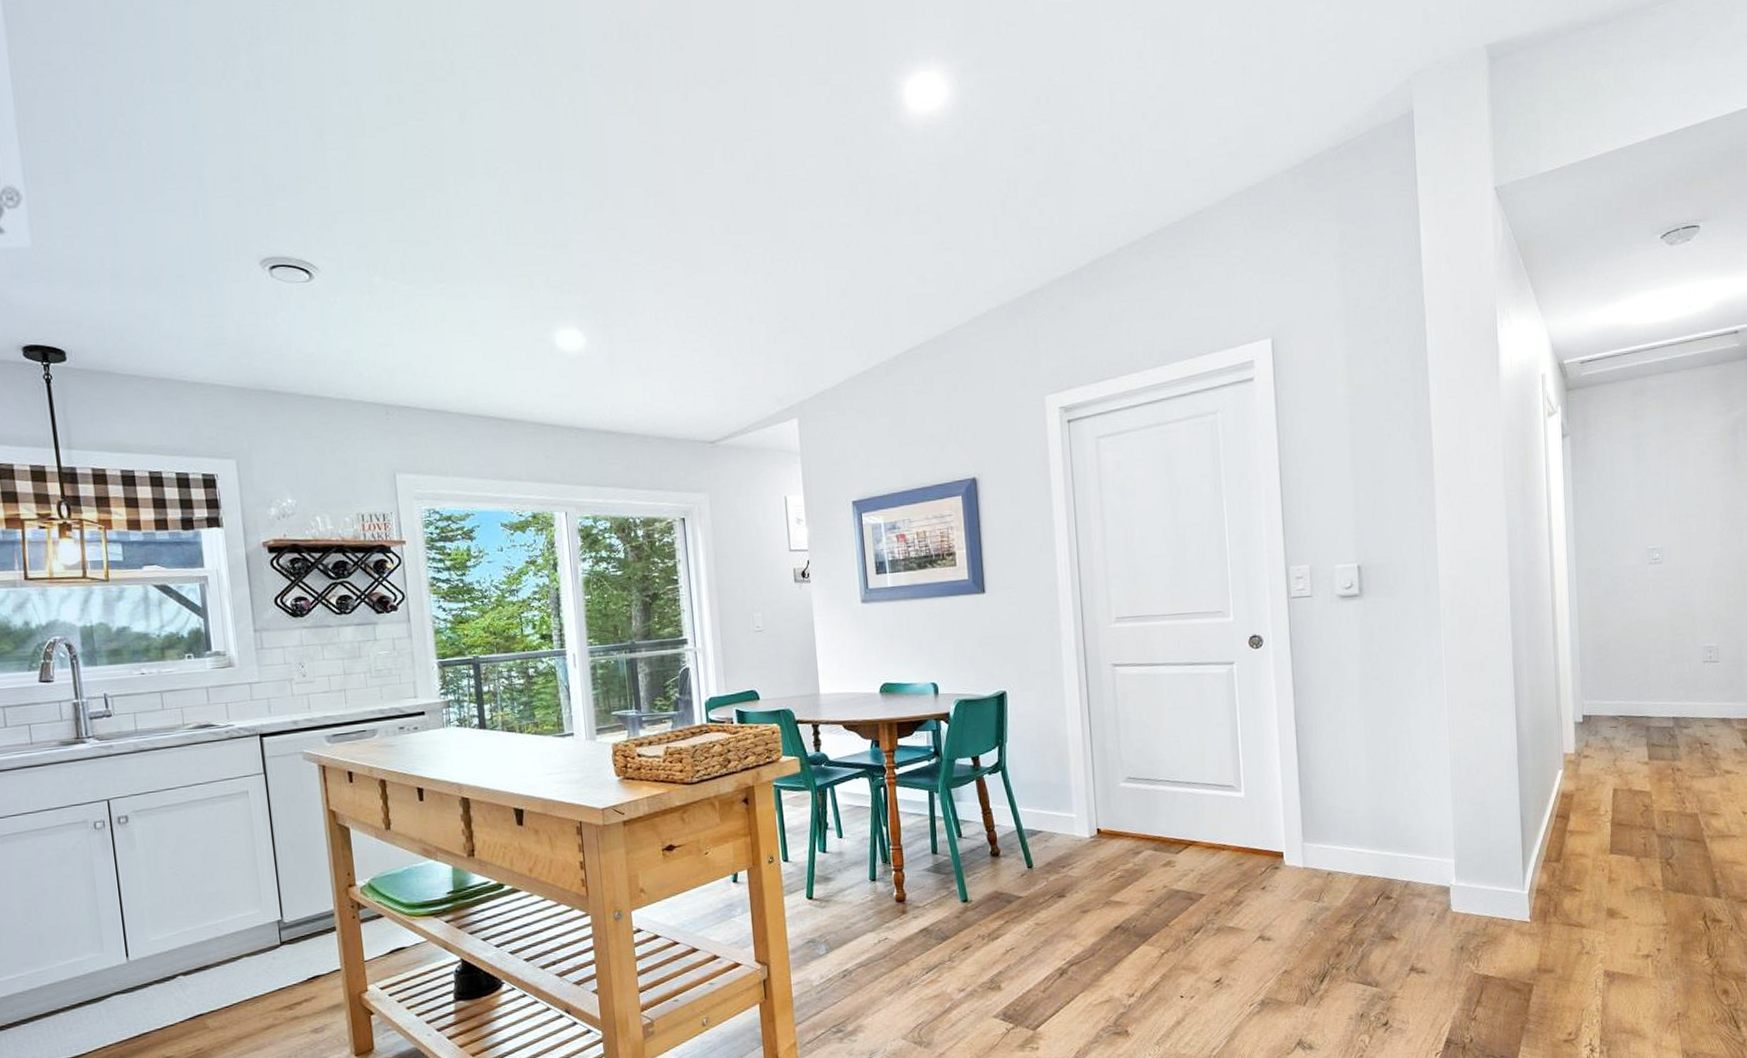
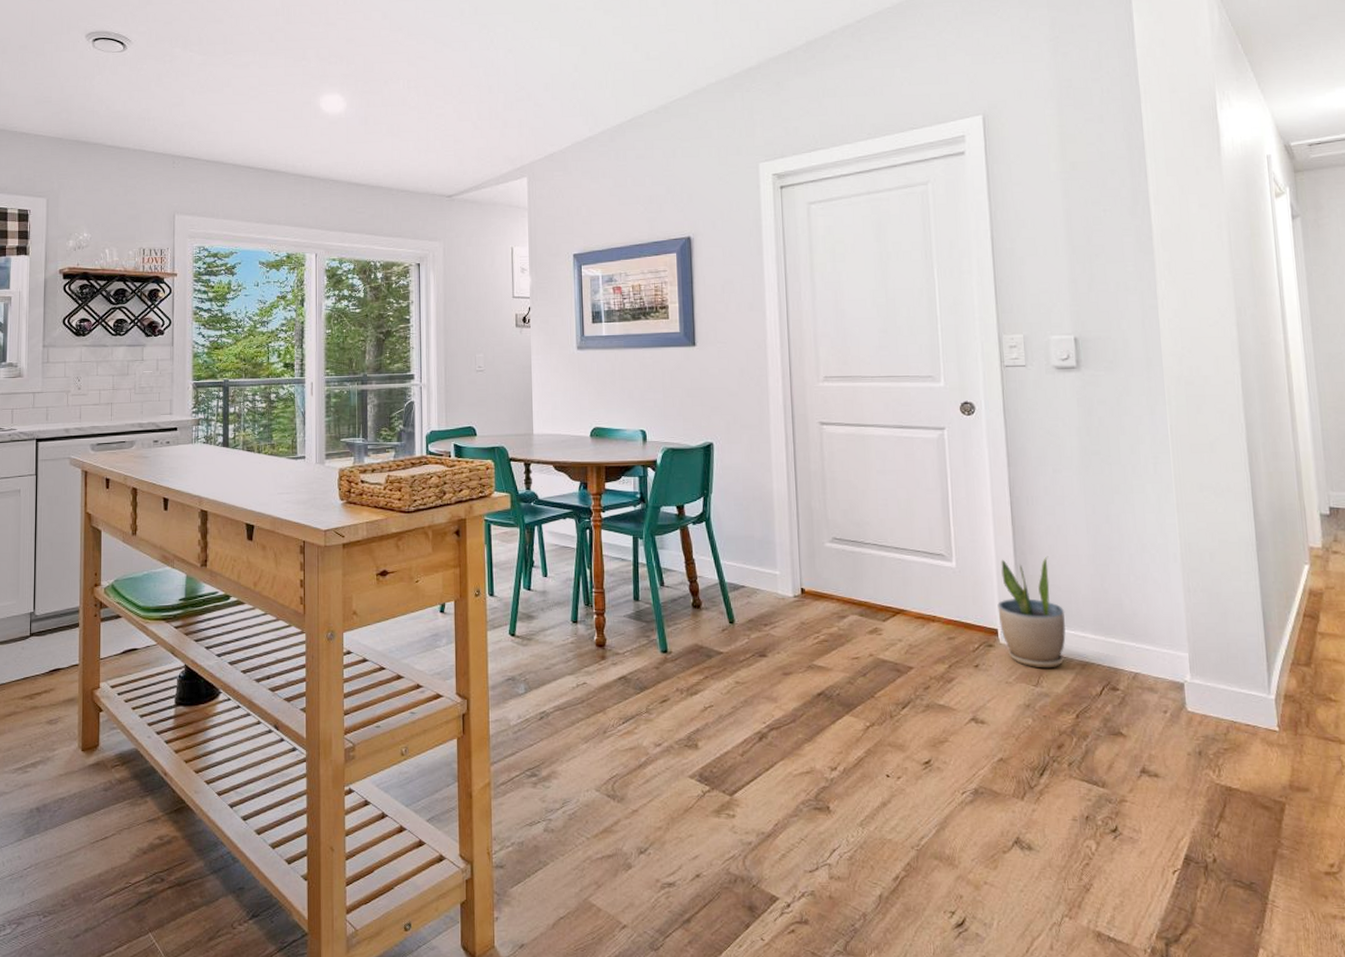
potted plant: none [1283,779,1345,885] -> present [997,556,1066,668]

